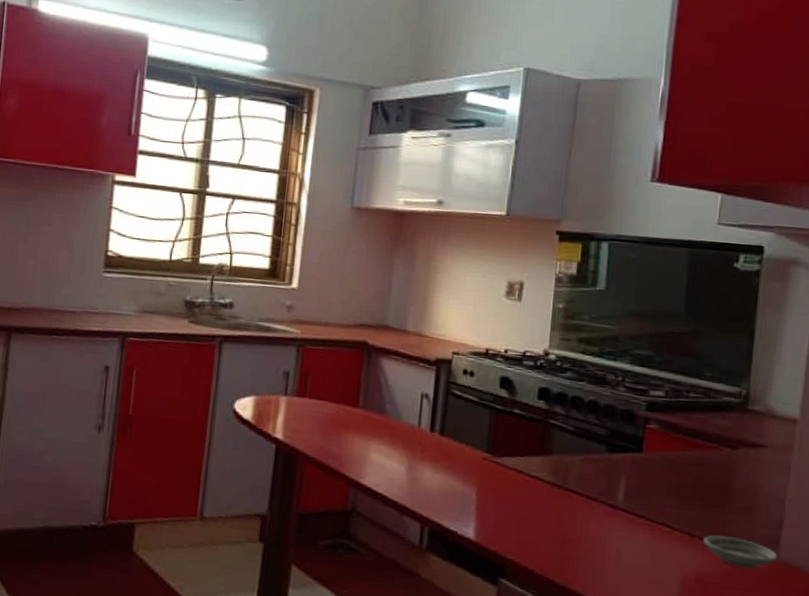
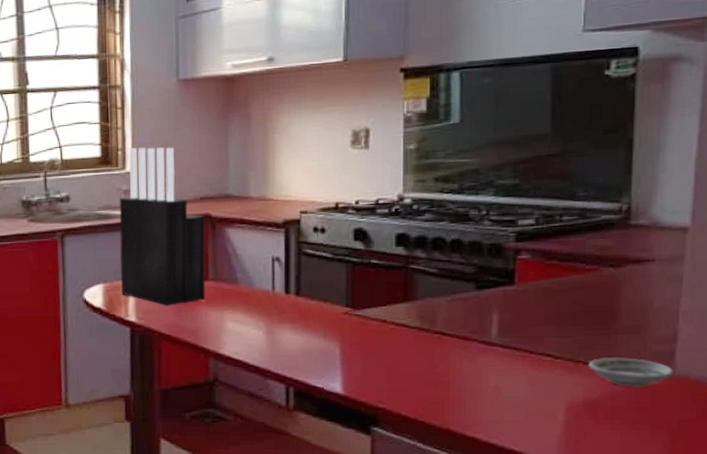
knife block: none [271,265,362,428] -> present [119,147,206,306]

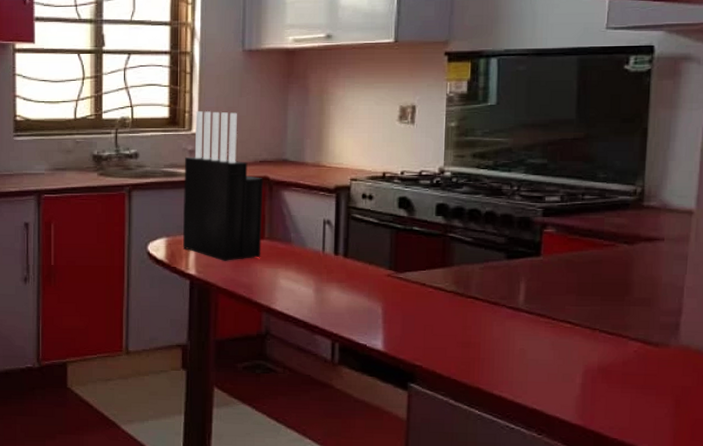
saucer: present [588,356,673,387] -> none [604,326,678,355]

